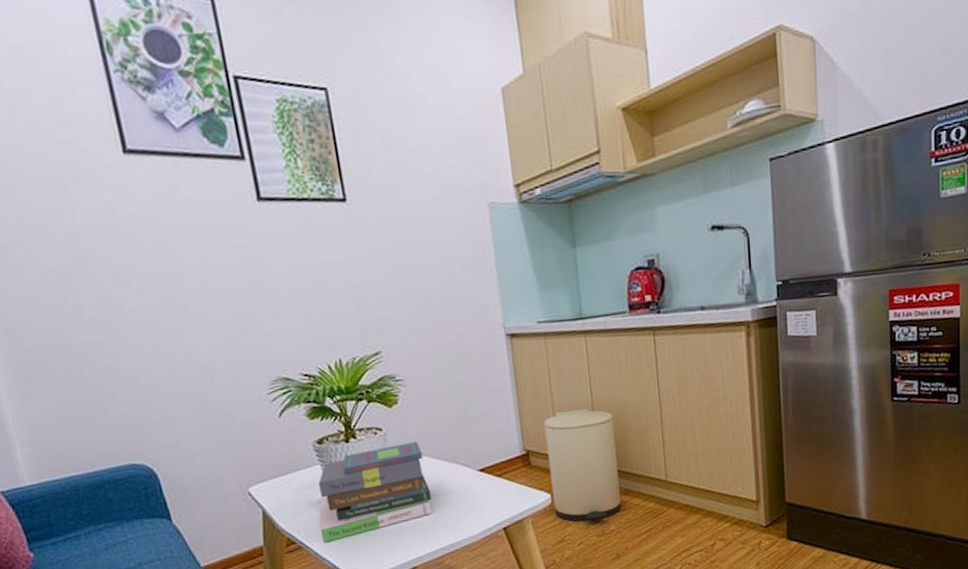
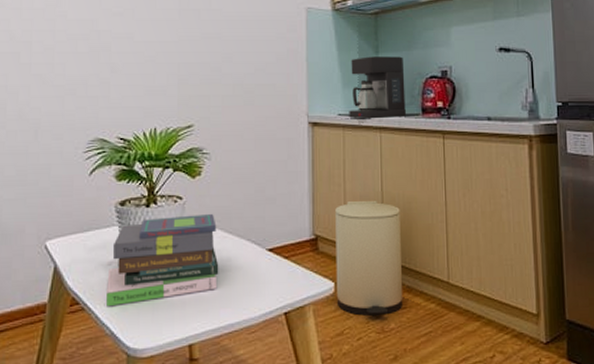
coffee maker: none [545,249,611,325] -> present [349,56,406,119]

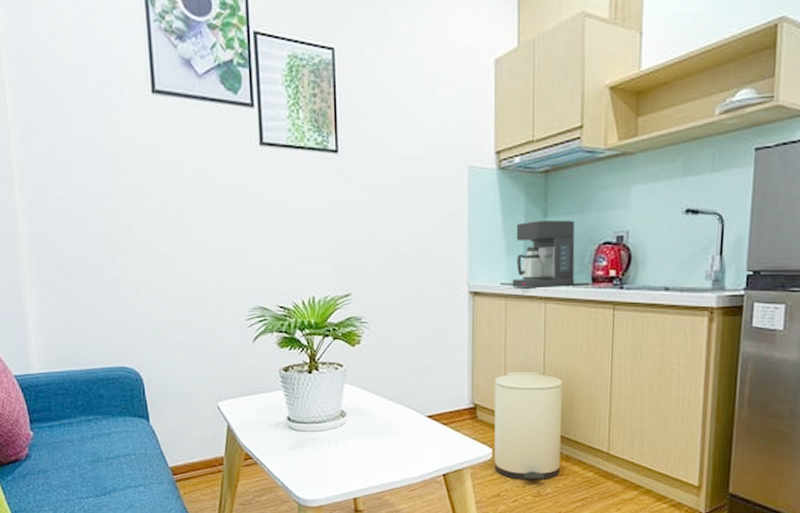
books: present [105,214,219,307] -> none [275,382,380,462]

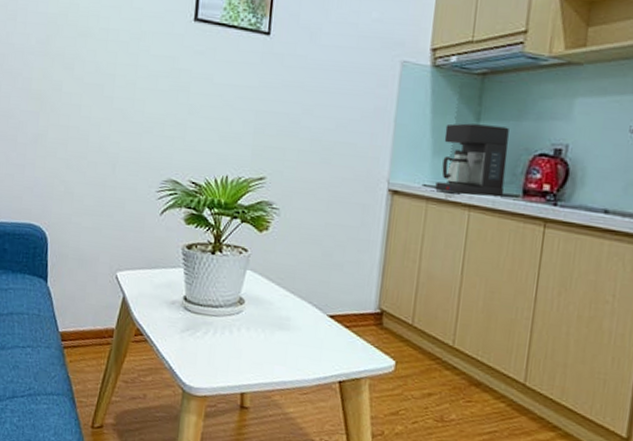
pedal bin: present [494,372,562,480] -> none [396,280,480,404]

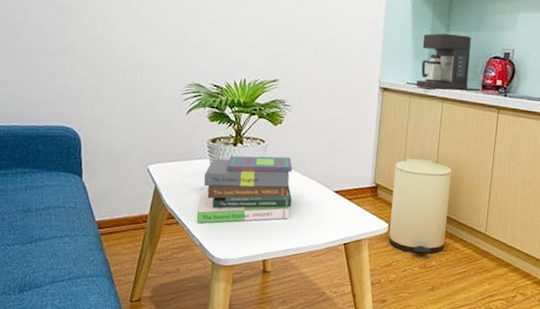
books: none [167,265,279,346] -> present [196,155,293,224]
pedal bin: none [396,280,480,404] -> present [389,159,452,254]

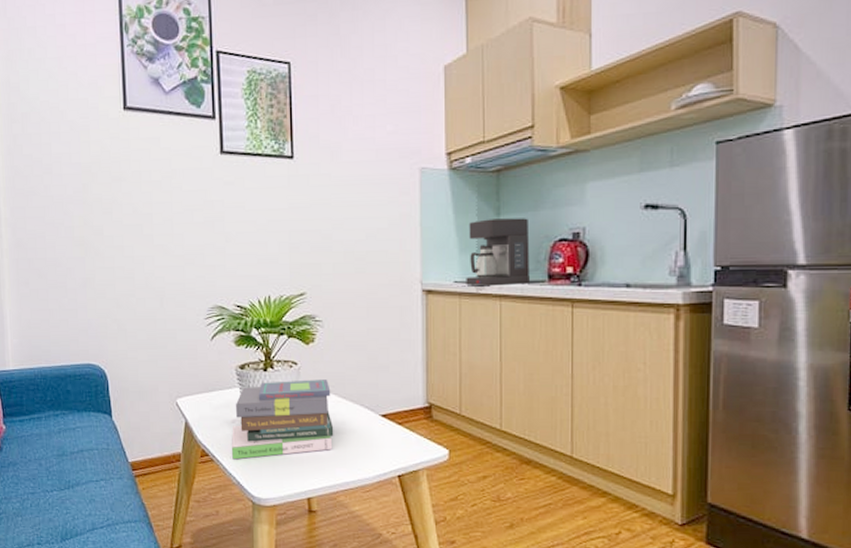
pedal bin: present [389,159,452,254] -> none [450,371,521,484]

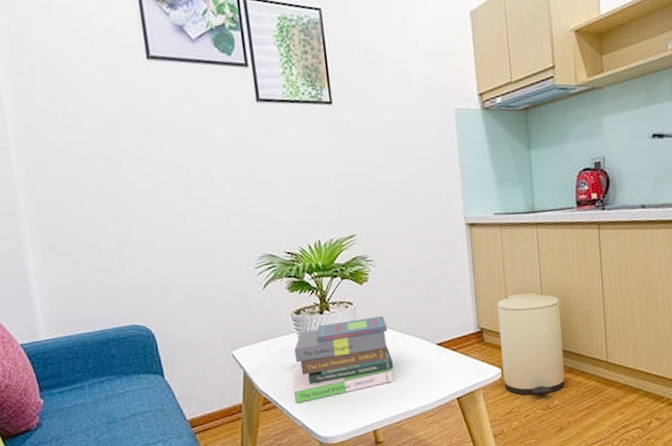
pedal bin: none [450,371,521,484] -> present [497,293,566,396]
coffee maker: present [466,218,530,287] -> none [503,151,561,217]

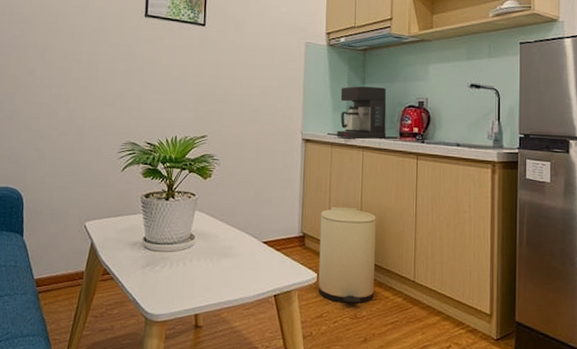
books: present [292,316,394,404] -> none [130,209,223,279]
coffee maker: none [503,151,561,217] -> present [337,86,387,140]

